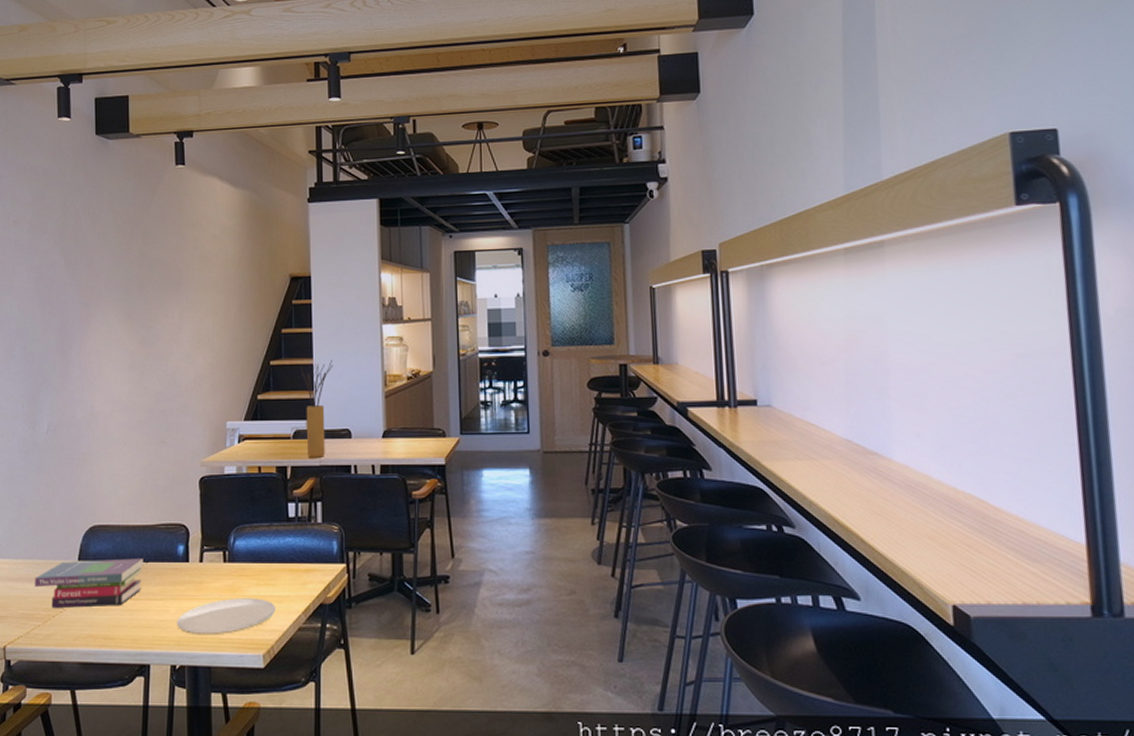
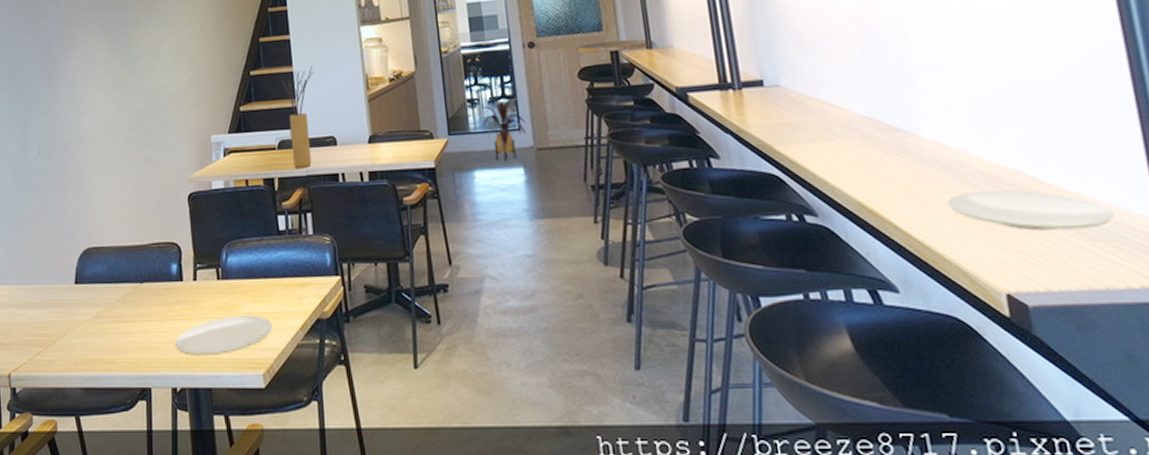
books: present [34,558,144,608] -> none [33,279,139,333]
house plant: none [489,402,535,463] -> present [476,97,526,162]
plate: none [910,512,1050,550] -> present [947,190,1115,231]

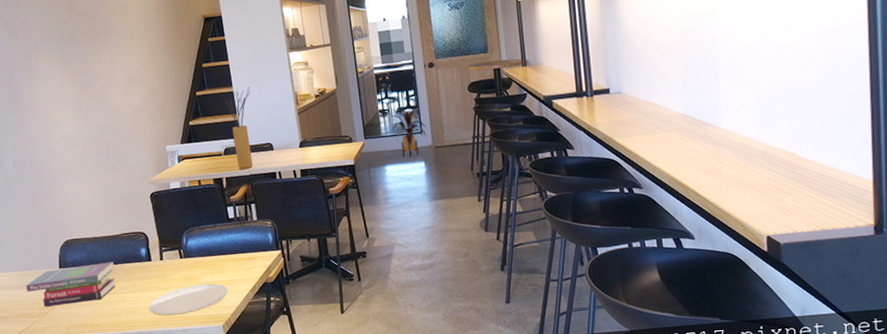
books: none [33,279,139,333] -> present [25,262,116,307]
plate: present [947,190,1115,231] -> none [734,164,845,192]

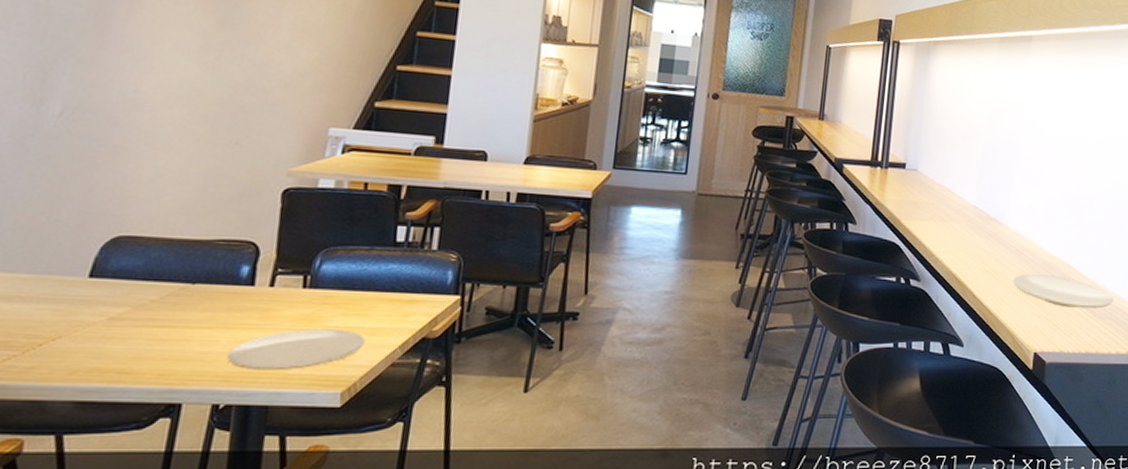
books: present [25,262,116,307] -> none [13,277,189,335]
vase: present [222,86,253,169] -> none [429,73,477,179]
house plant: present [387,107,426,158] -> none [647,142,694,202]
plate: none [734,164,845,192] -> present [1013,274,1114,309]

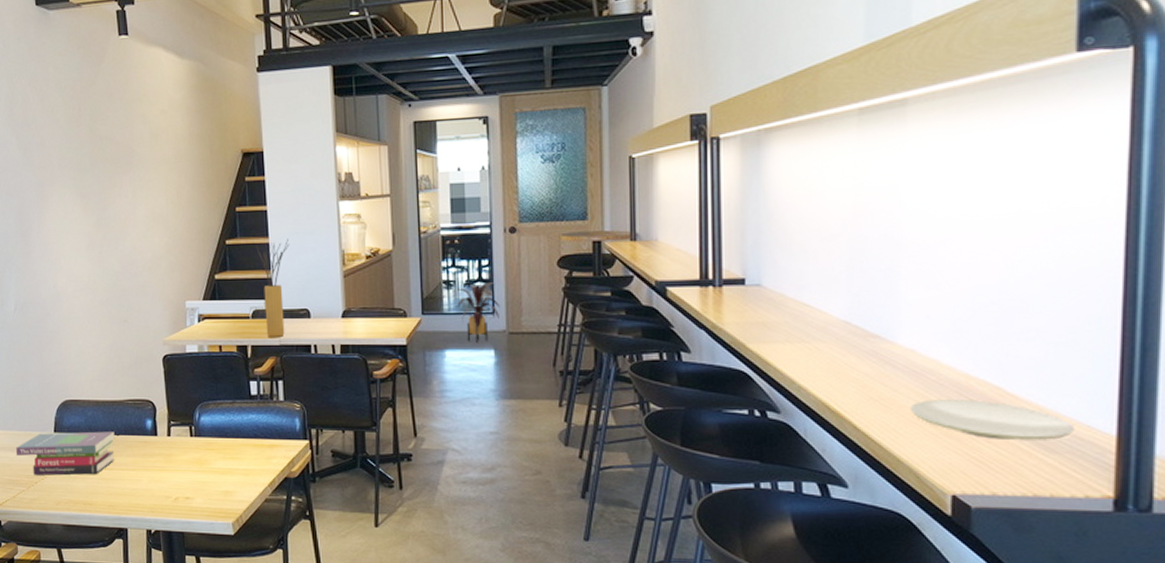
books: none [13,277,189,335] -> present [15,431,115,475]
plate: present [226,329,365,371] -> none [149,470,242,504]
vase: none [429,73,477,179] -> present [256,238,290,337]
house plant: none [647,142,694,202] -> present [452,281,500,344]

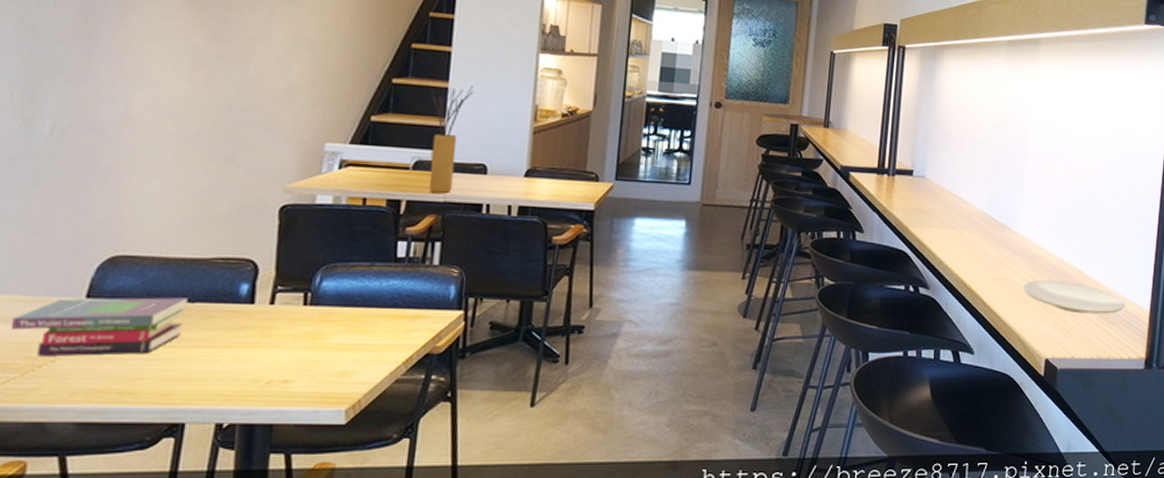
house plant: present [452,281,500,344] -> none [650,152,697,213]

